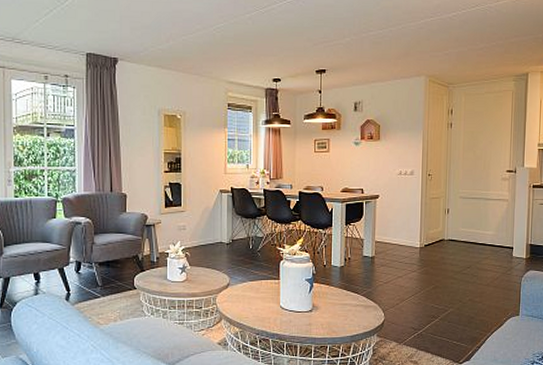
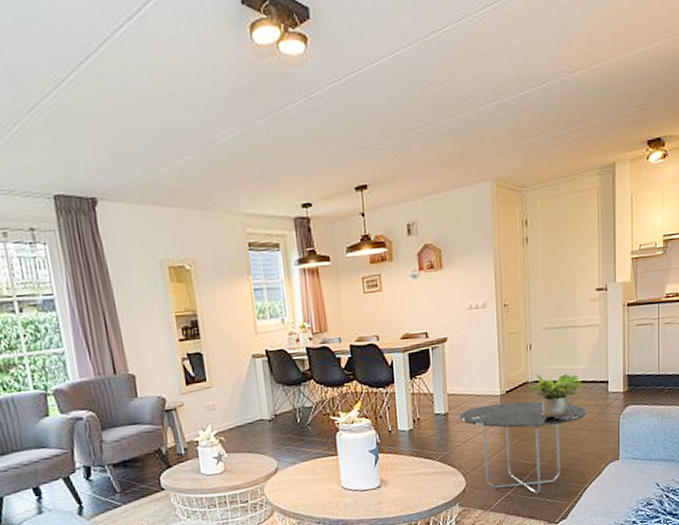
side table: none [384,254,493,336] -> present [460,401,587,495]
potted plant: none [443,232,494,273] -> present [527,372,587,418]

